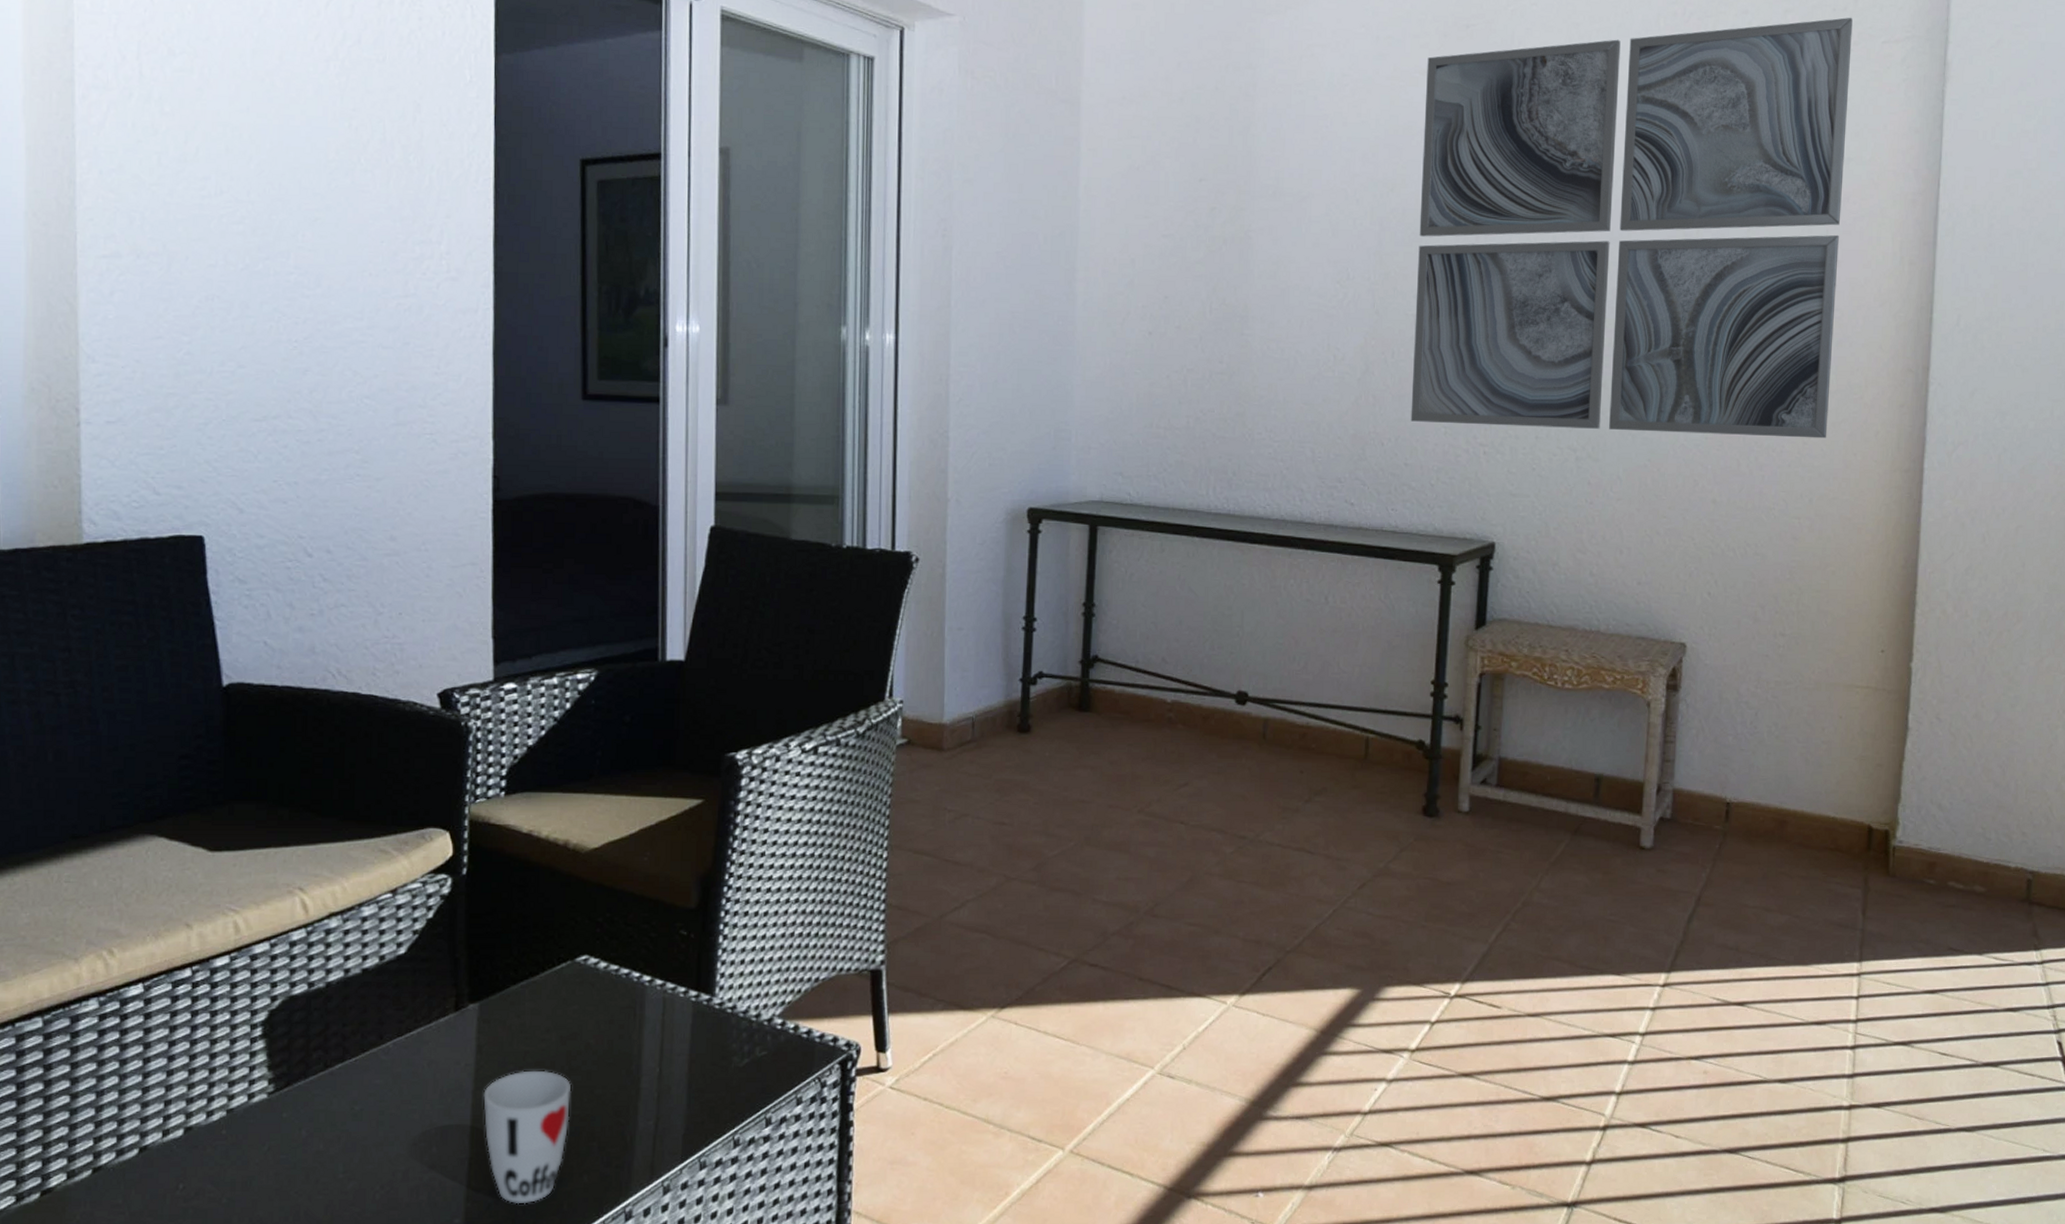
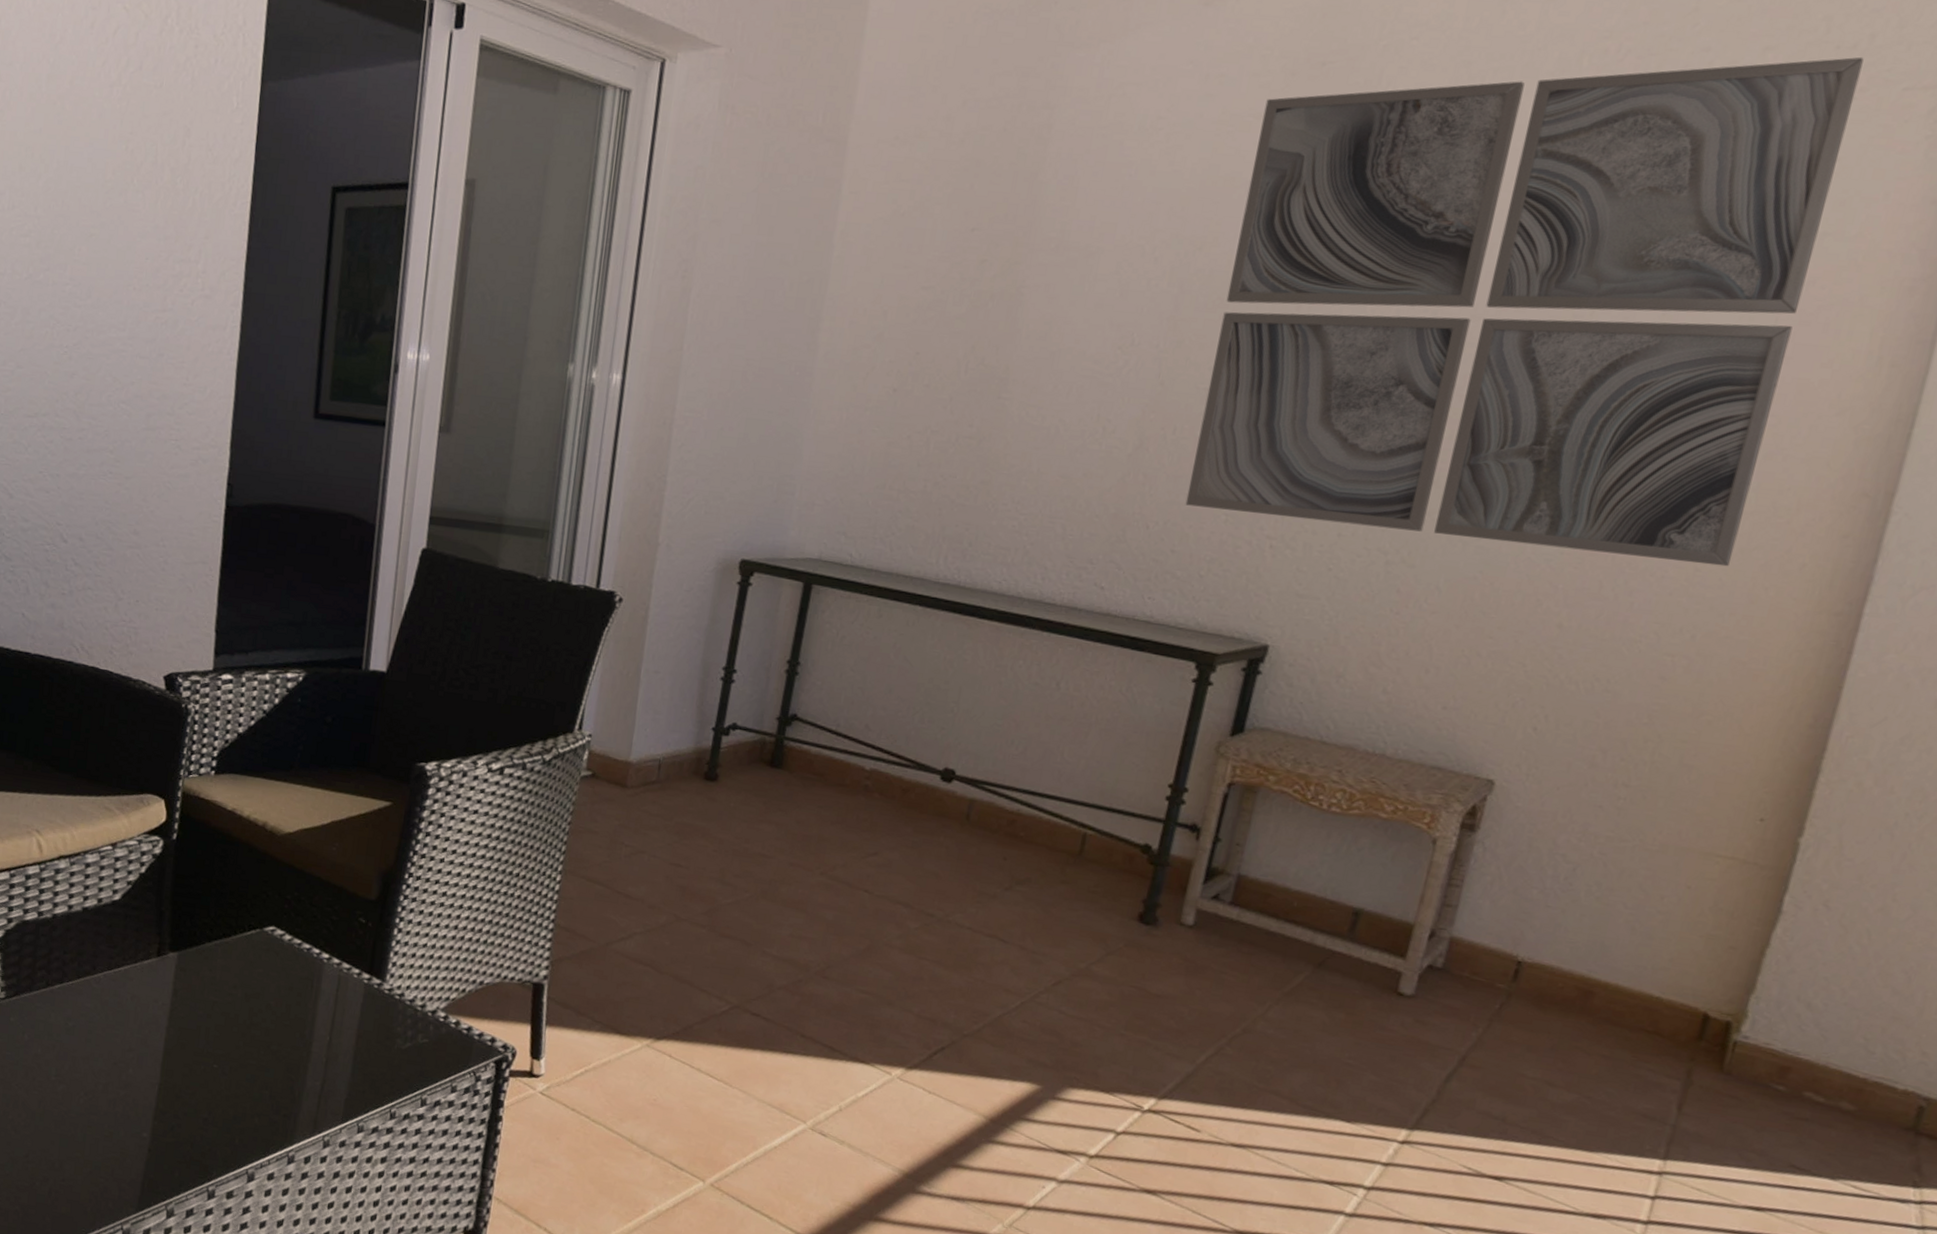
cup: present [483,1070,572,1205] -> none [174,1017,251,1133]

